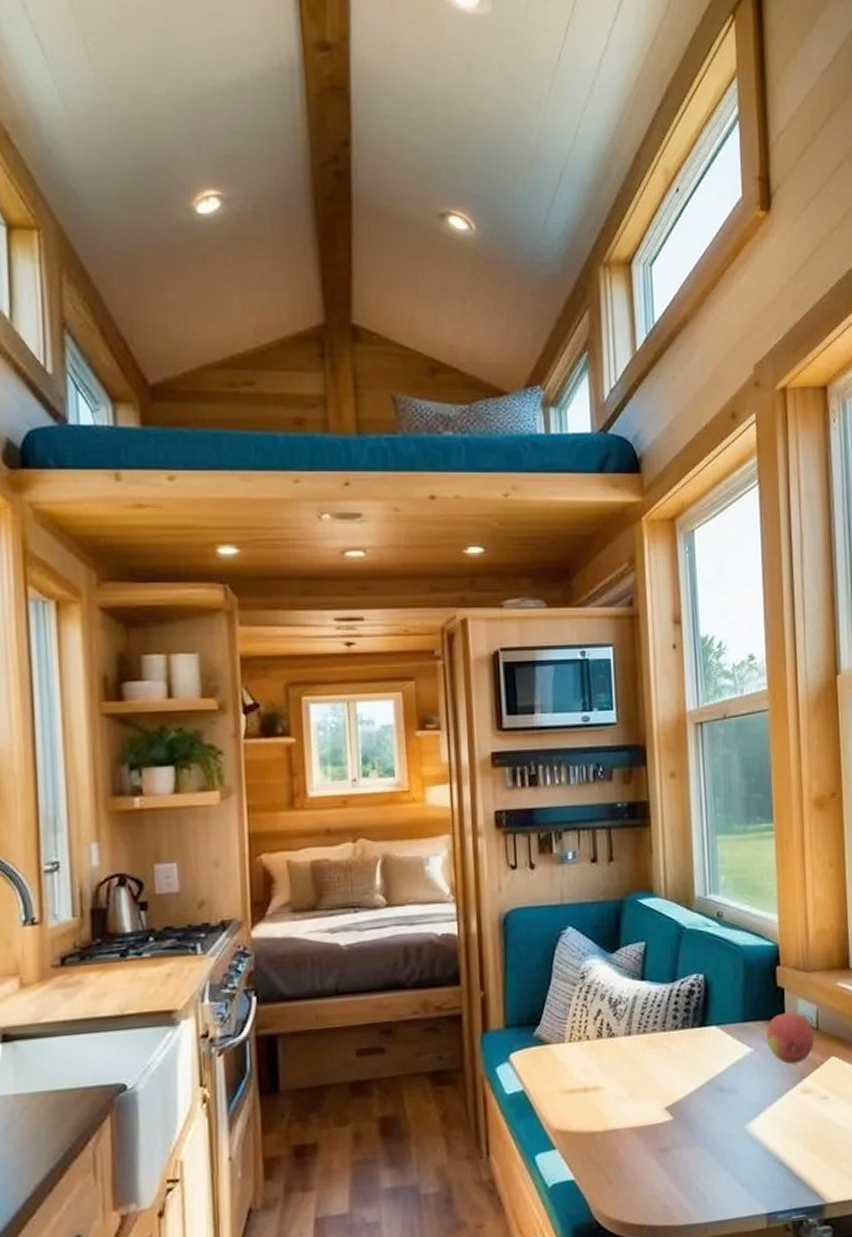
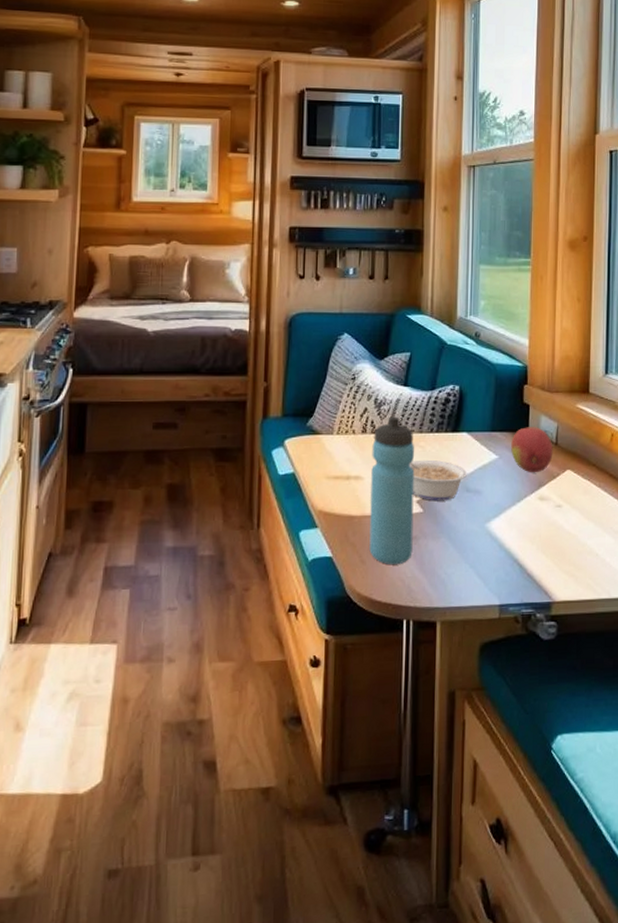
water bottle: none [610,1015,665,1183] -> present [369,416,415,565]
legume: none [653,1060,719,1106] -> present [409,459,467,502]

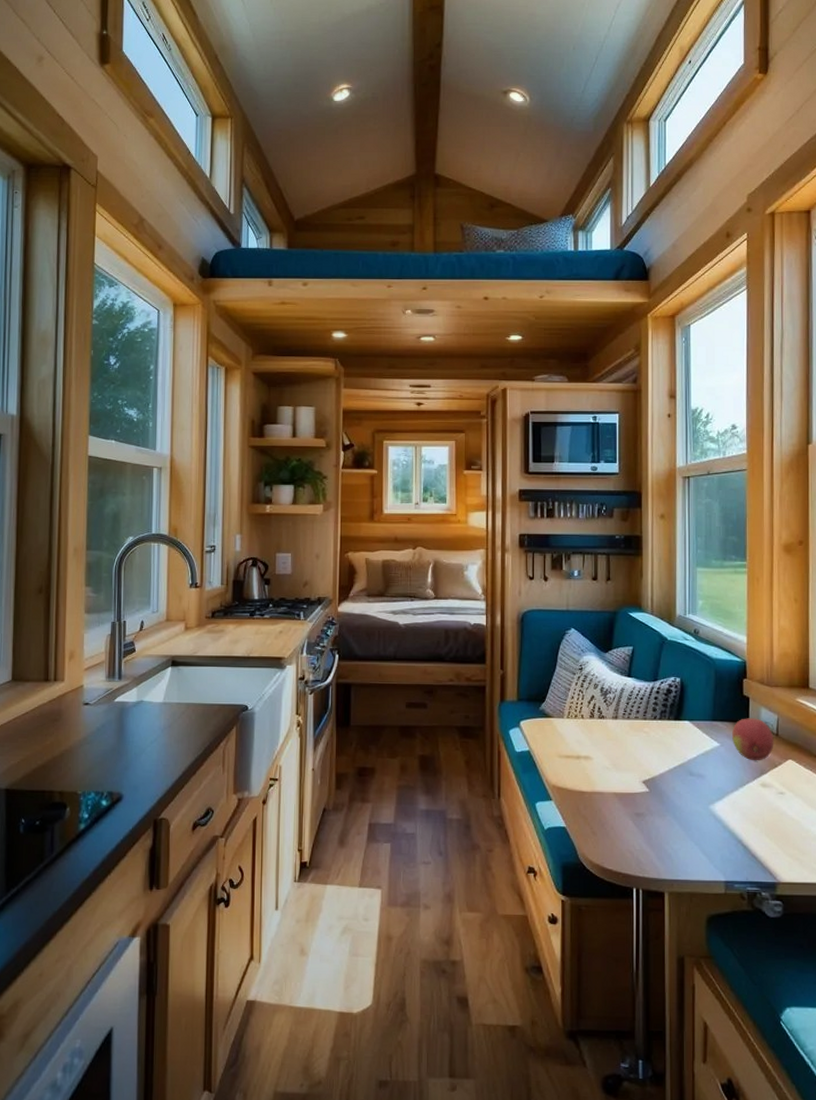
water bottle: present [369,416,415,565] -> none [600,704,640,838]
legume: present [409,459,467,502] -> none [634,744,690,783]

